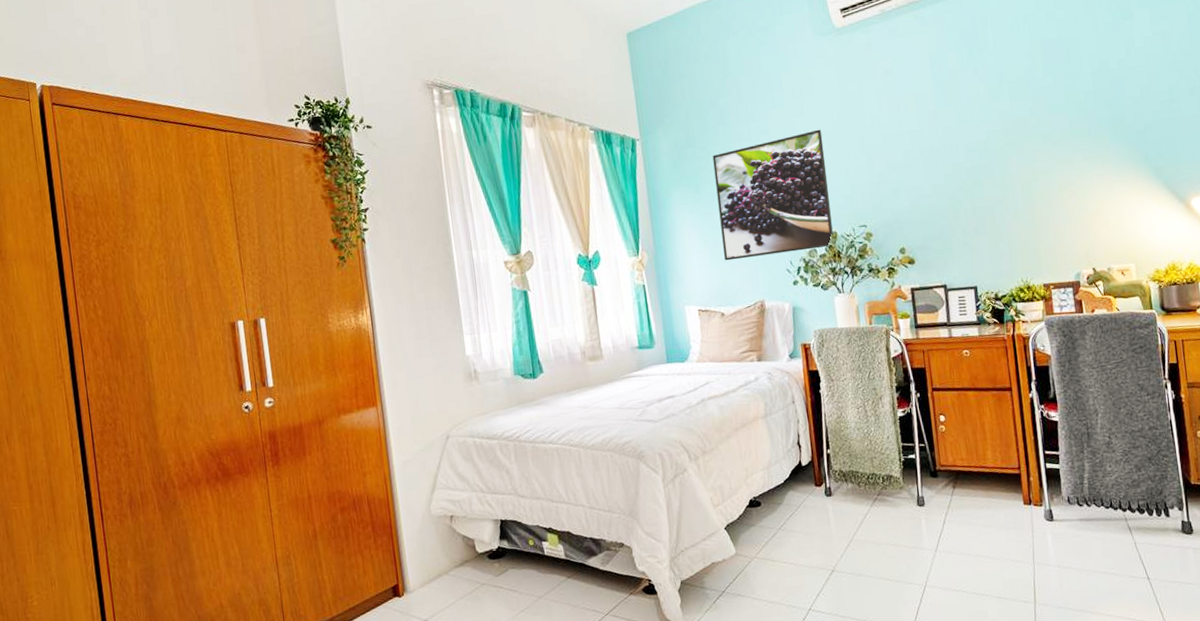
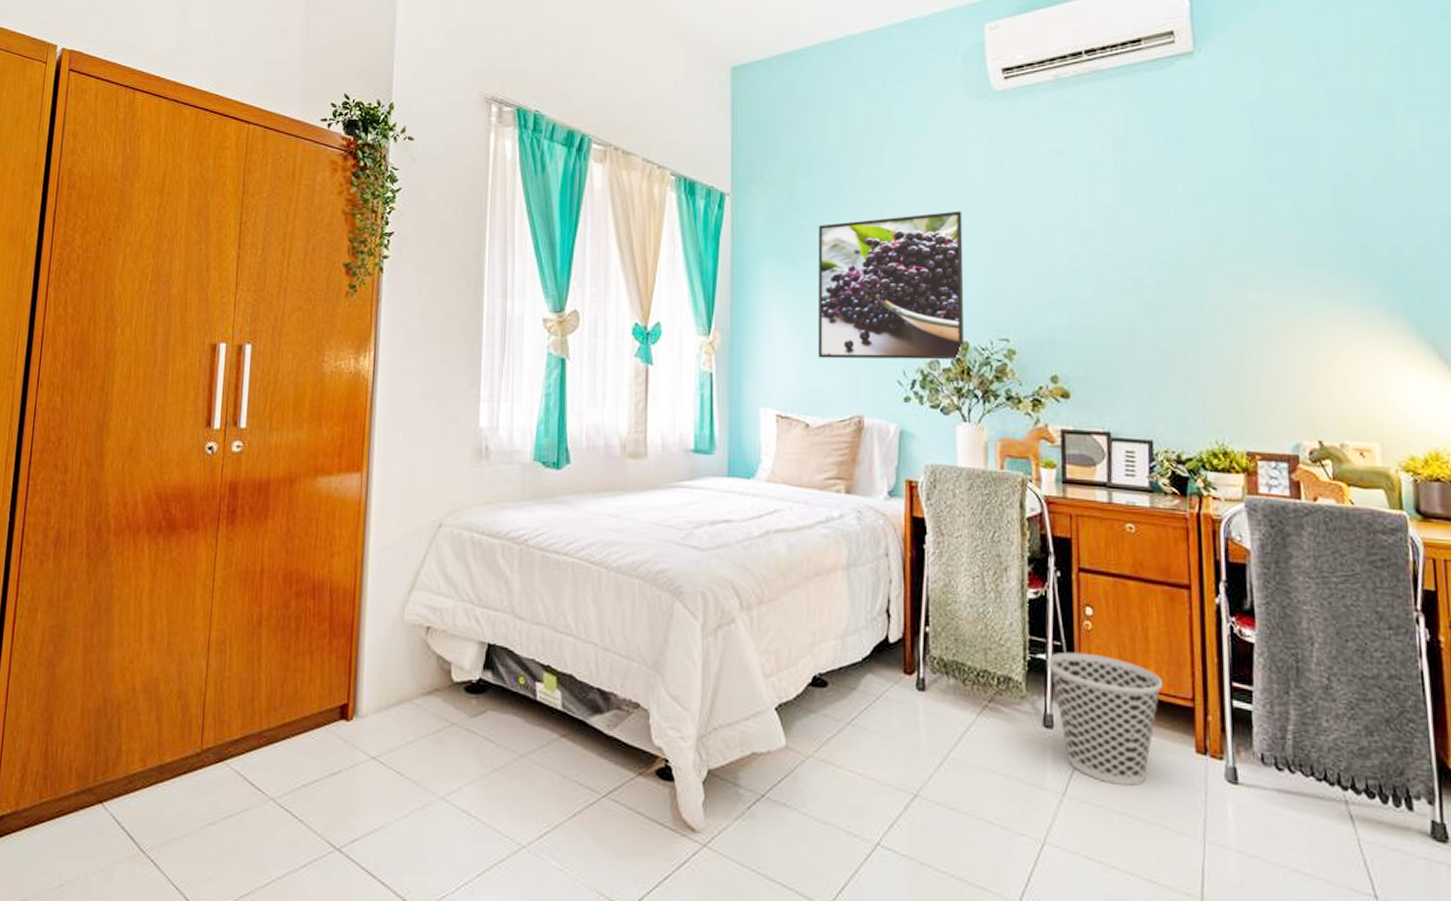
wastebasket: none [916,448,998,537] -> present [1047,651,1162,786]

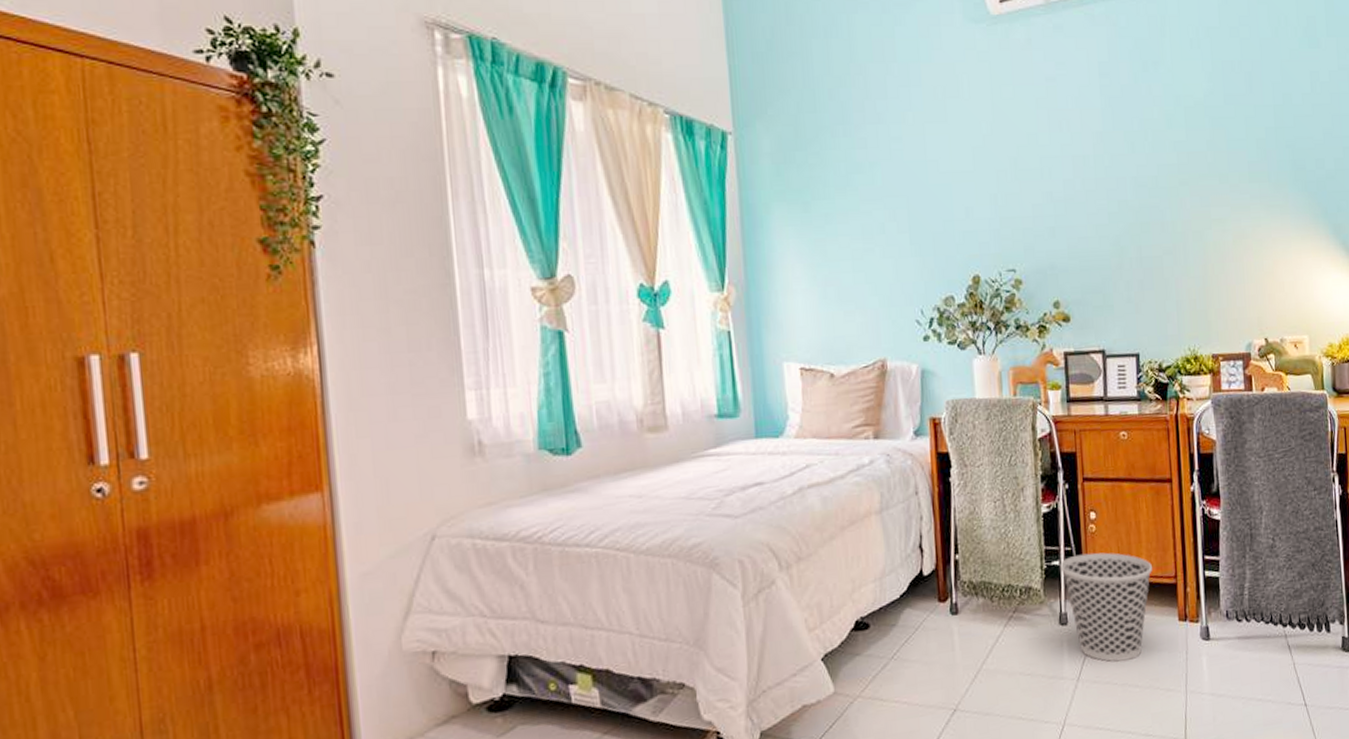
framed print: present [818,211,964,360] -> none [828,142,975,305]

